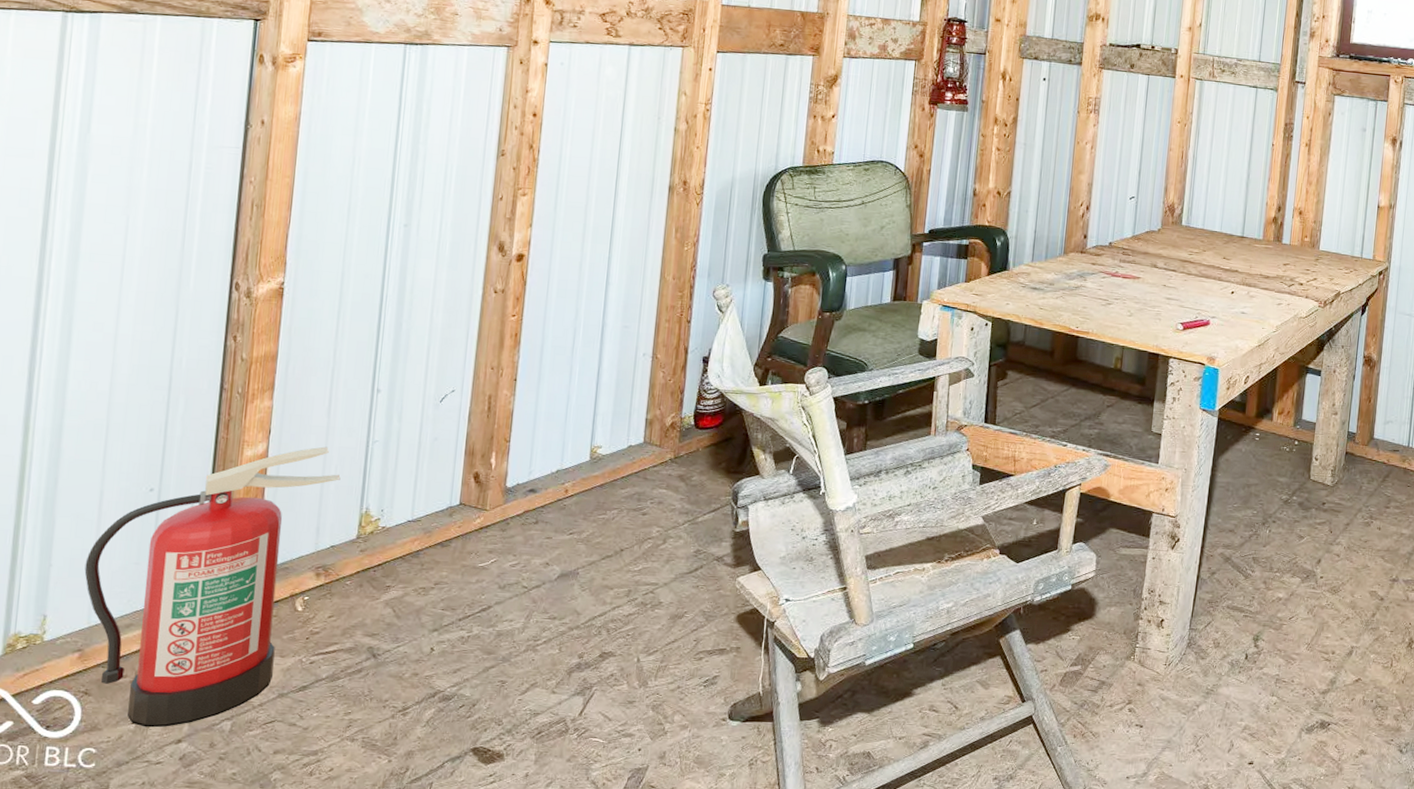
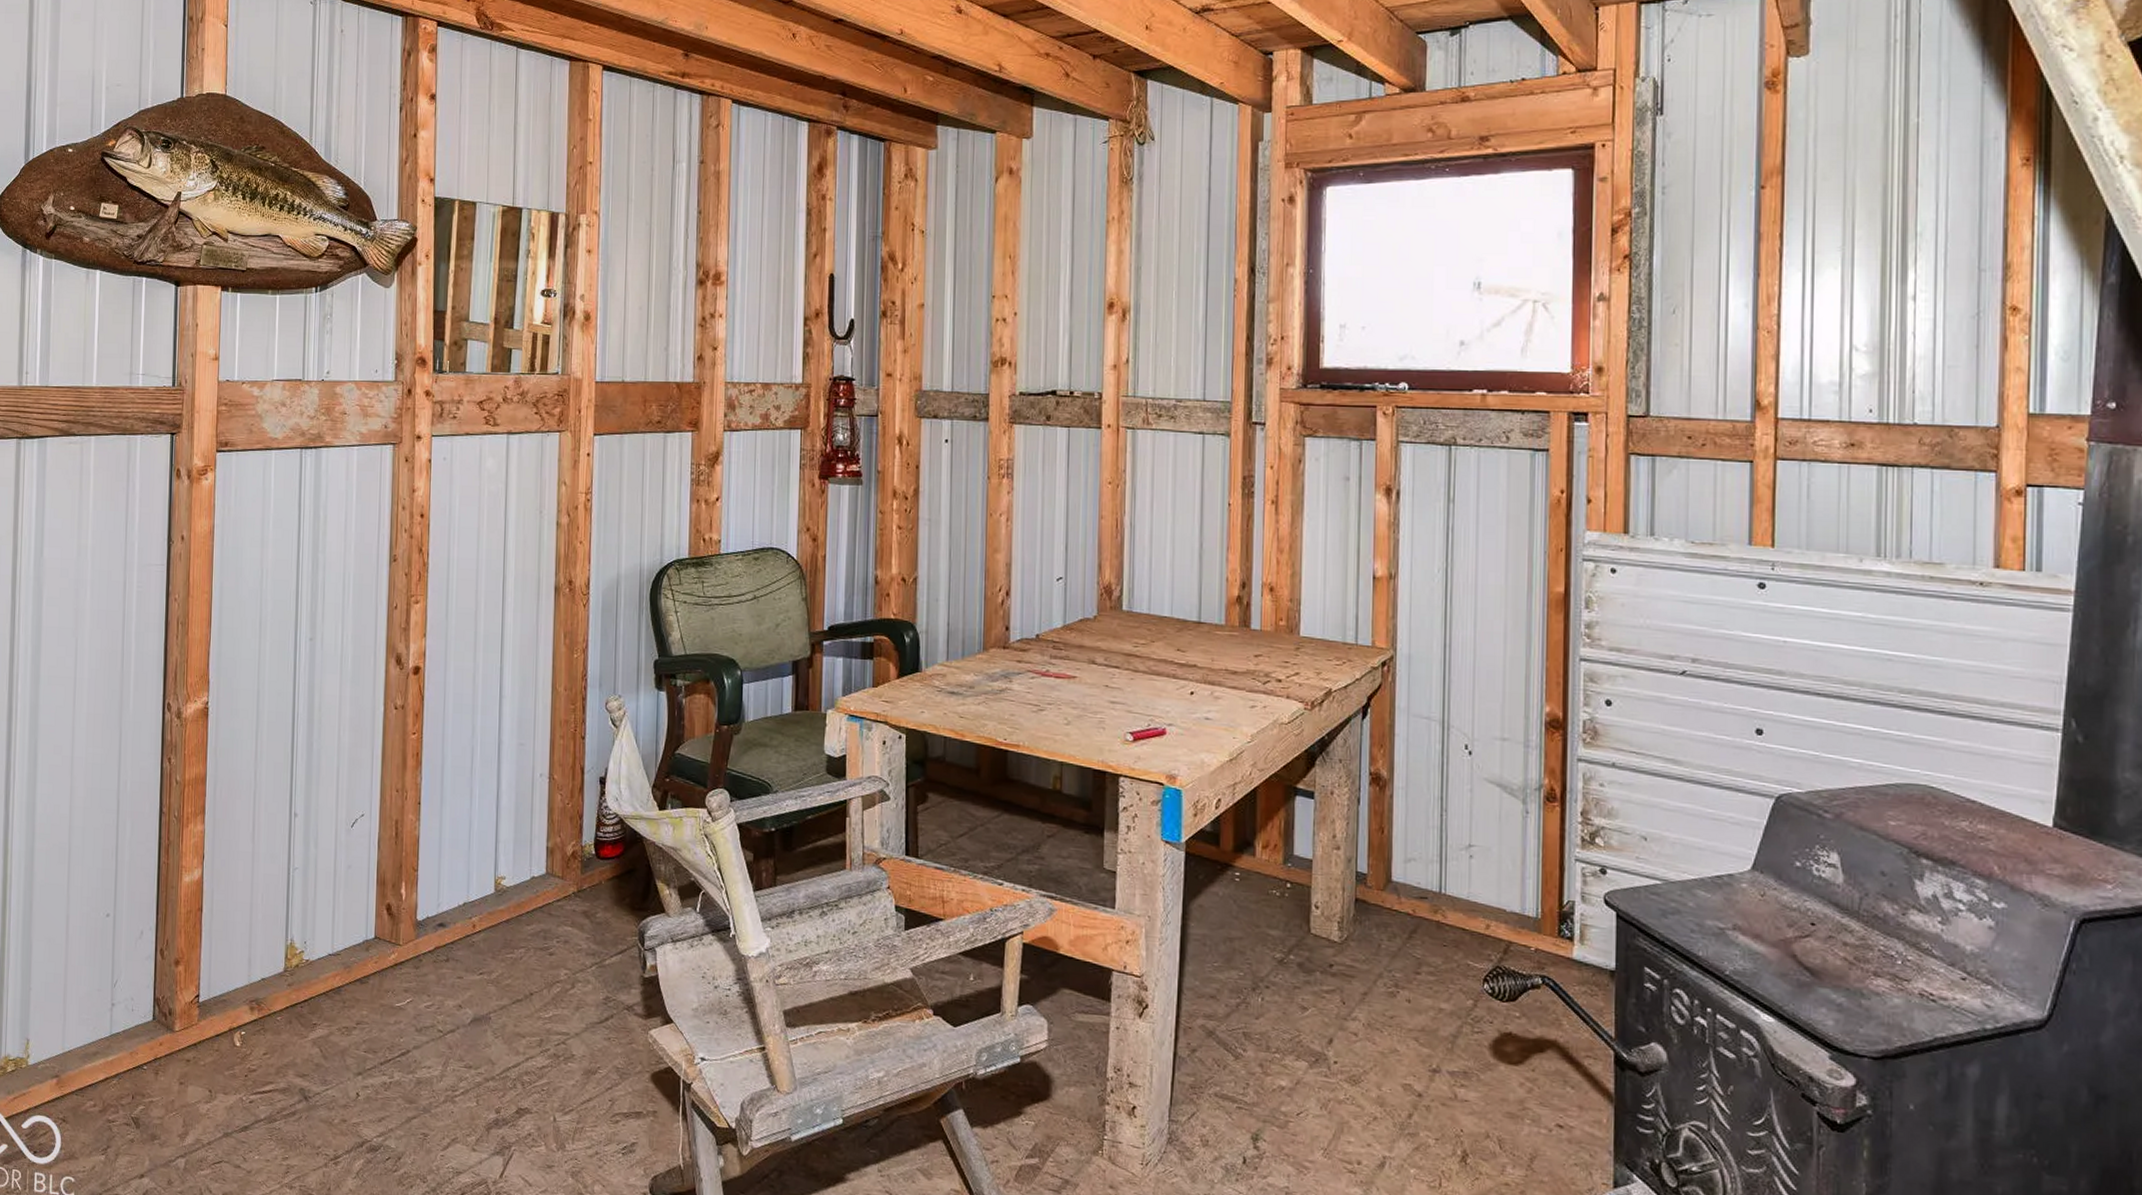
fire extinguisher: present [84,446,341,728] -> none [57,873,267,1161]

